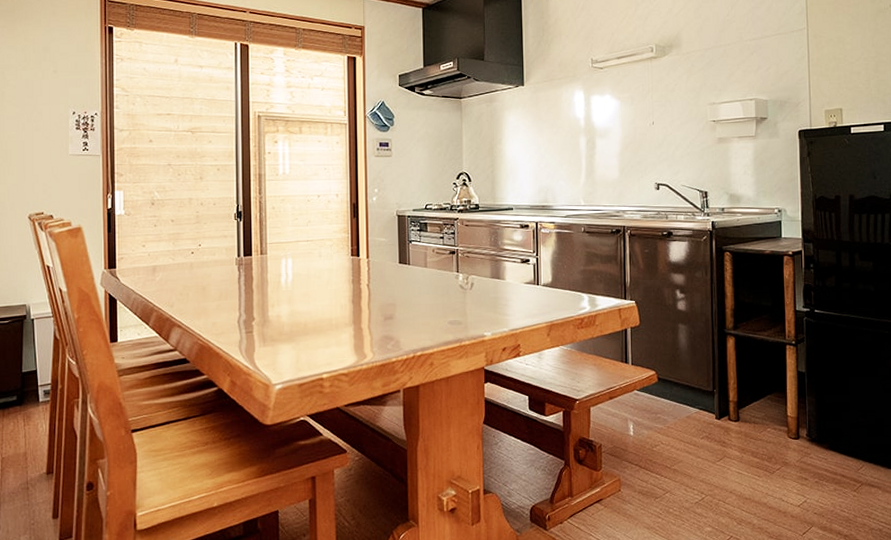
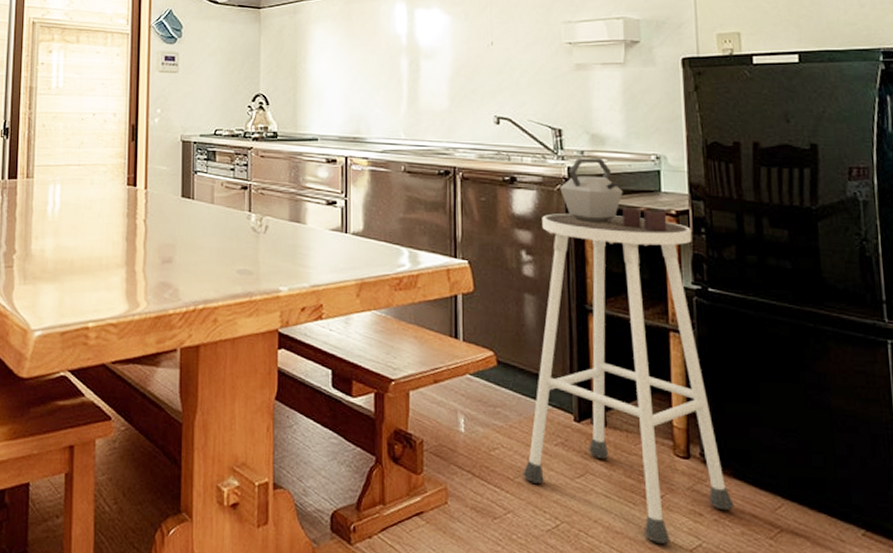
stool: none [677,258,830,503] -> present [522,213,734,544]
kettle: none [706,214,786,269] -> present [560,158,667,232]

